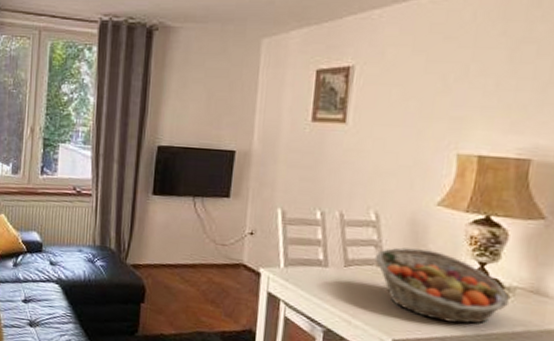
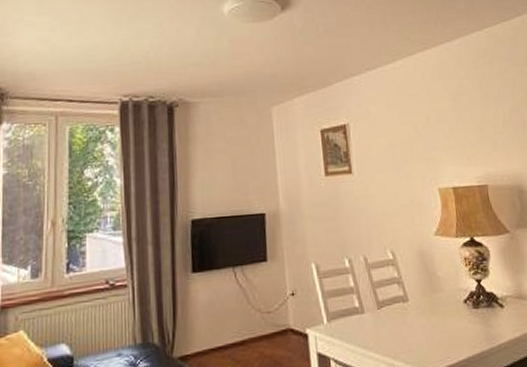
fruit basket: present [374,247,509,324] -> none [399,277,505,343]

